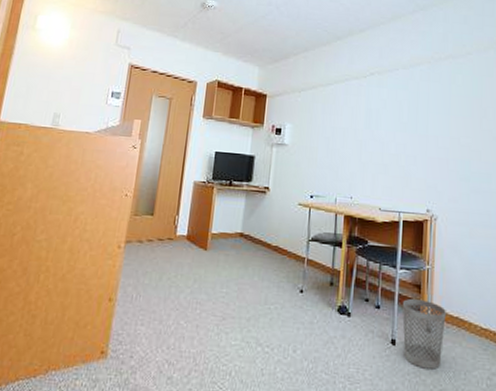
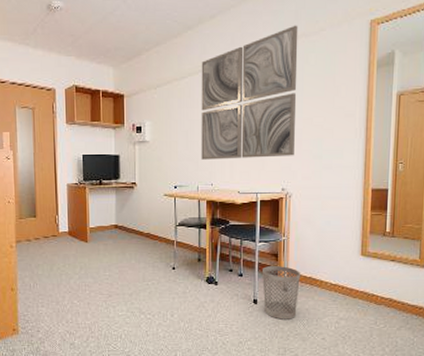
wall art: none [342,46,446,176] -> present [201,25,298,160]

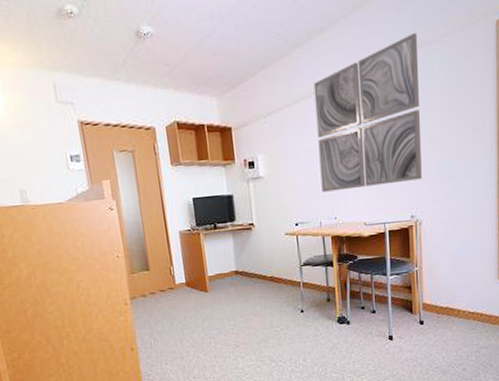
wastebasket: present [262,266,300,320] -> none [396,298,437,354]

